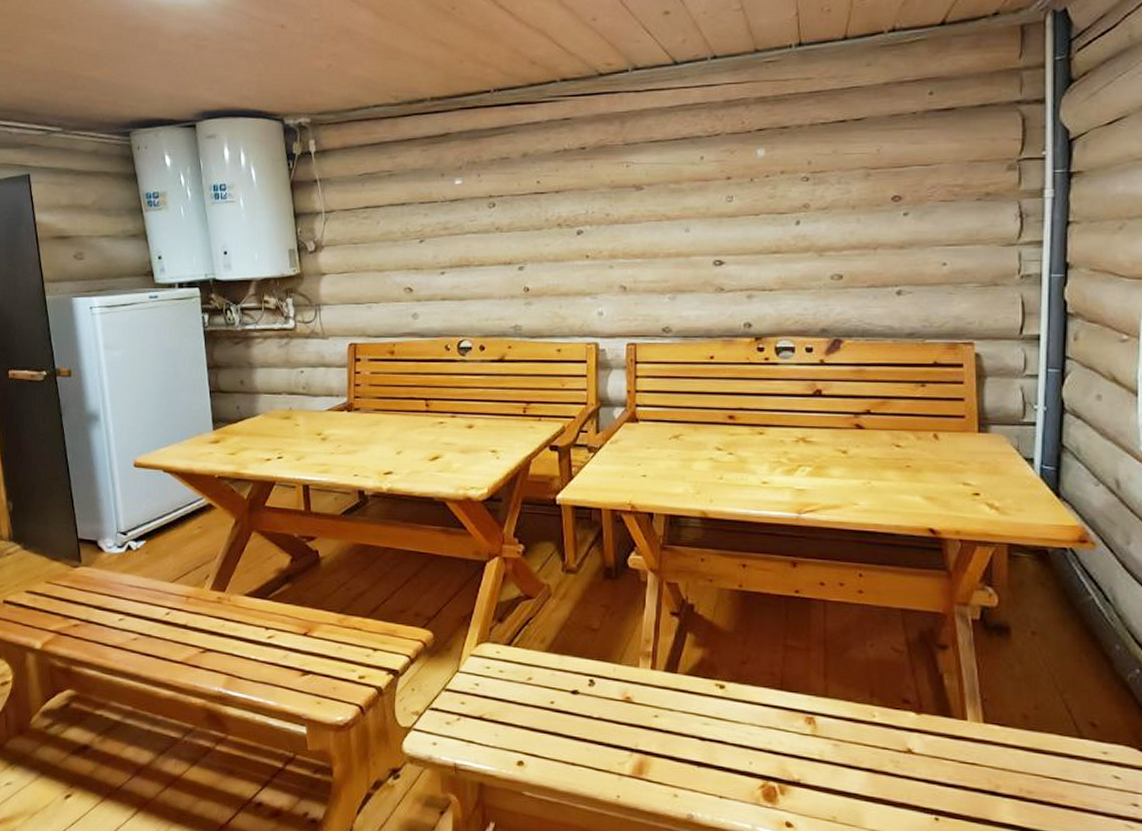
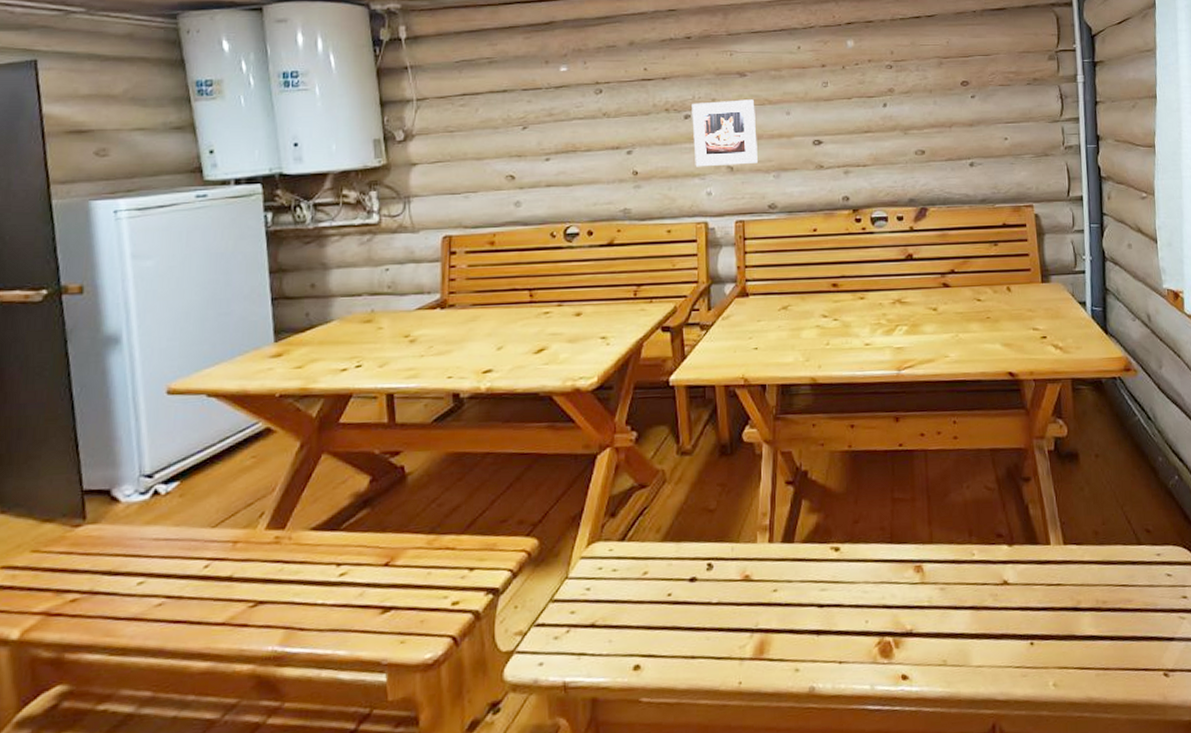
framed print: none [584,215,654,286] -> present [692,99,759,167]

